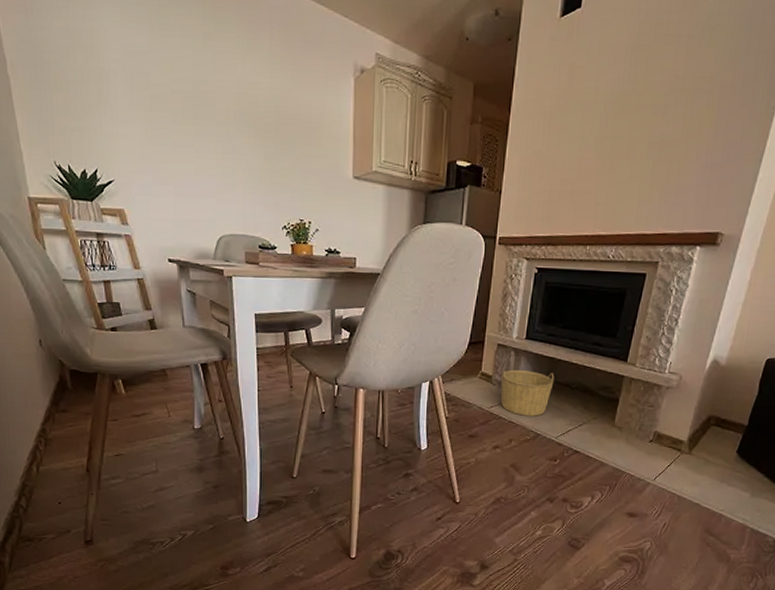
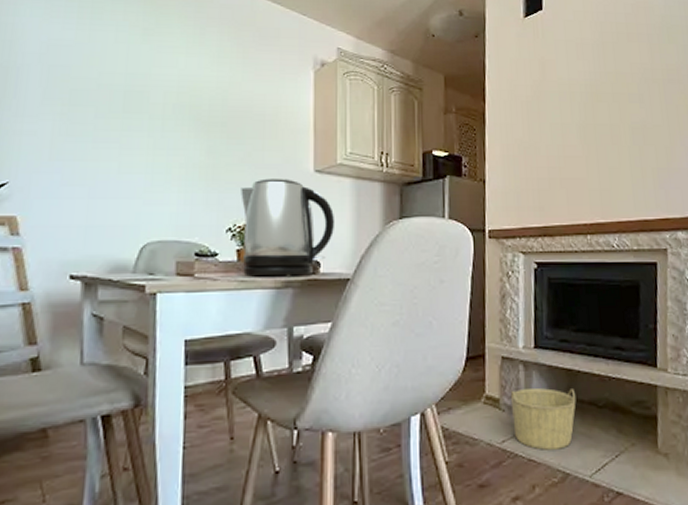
kettle: none [293,183,370,269] -> present [241,178,335,277]

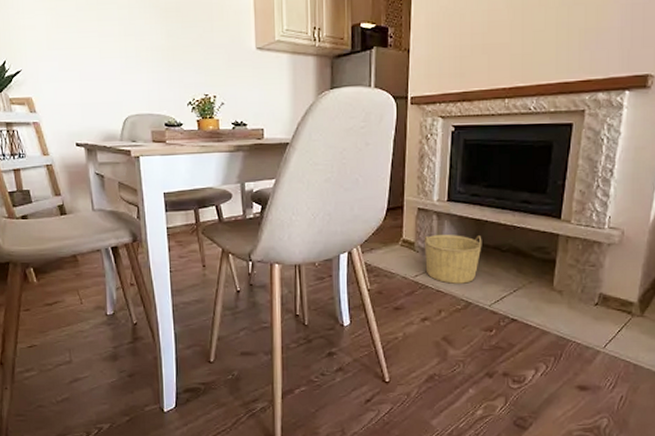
kettle: present [241,178,335,277] -> none [196,56,276,143]

